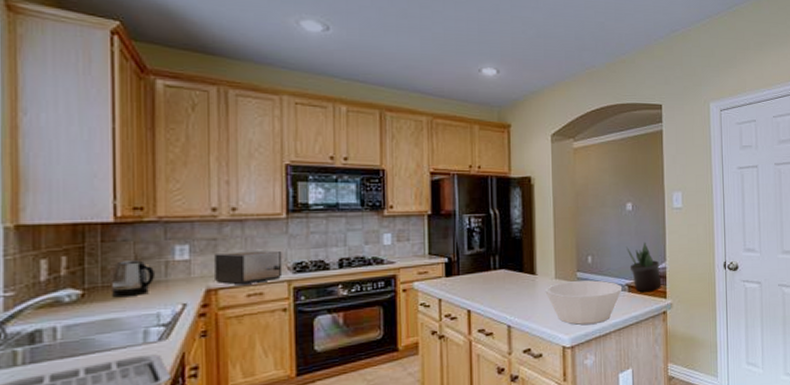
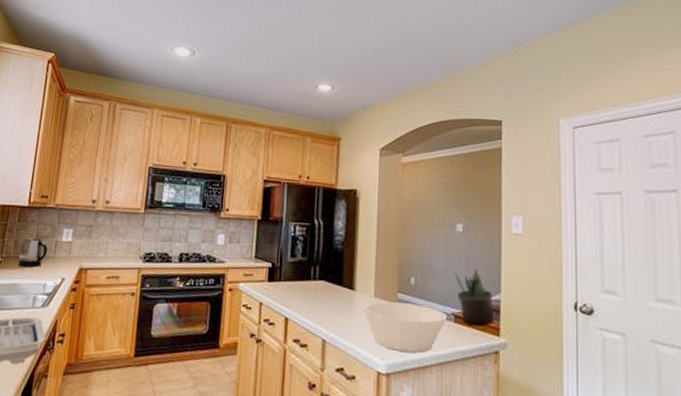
toaster: present [215,250,283,285] -> none [86,238,137,268]

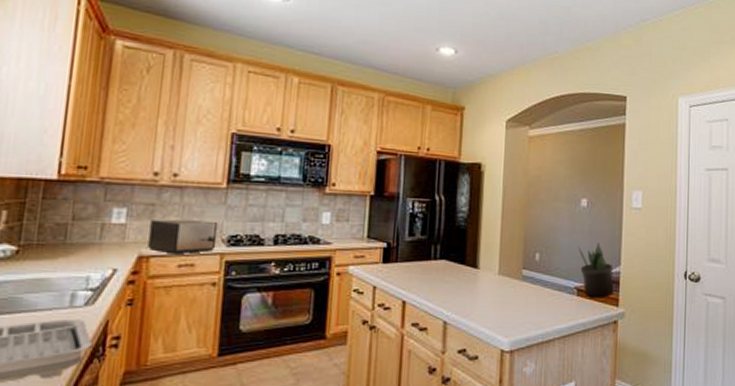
kettle: present [17,237,48,268] -> none [44,219,90,258]
toaster: none [86,238,137,268] -> present [148,219,218,254]
bowl: present [363,301,448,353] -> none [487,279,571,327]

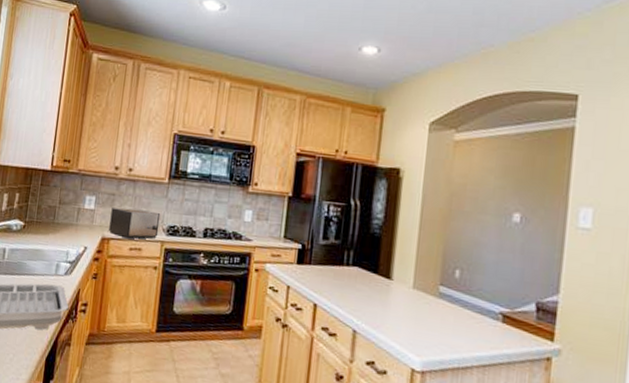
planter: present [578,242,614,298] -> none [506,264,550,329]

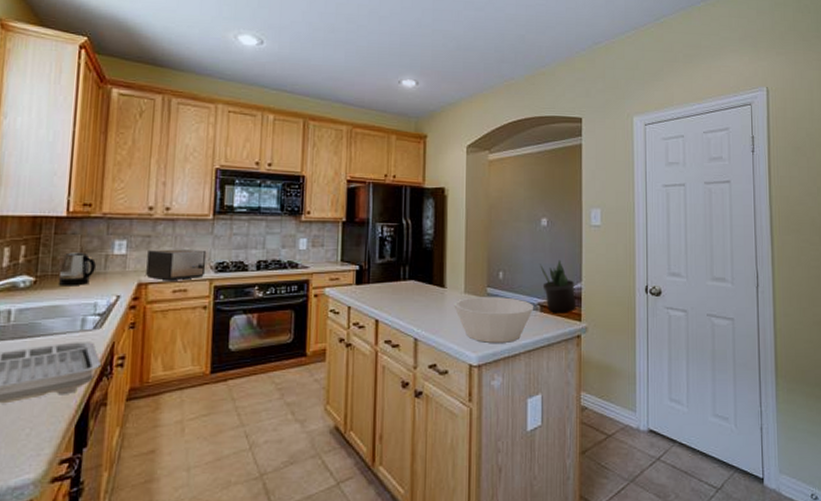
kettle: none [40,203,70,234] -> present [58,252,96,286]
bowl: none [399,293,495,352] -> present [454,297,534,343]
planter: none [506,264,550,329] -> present [540,260,576,314]

